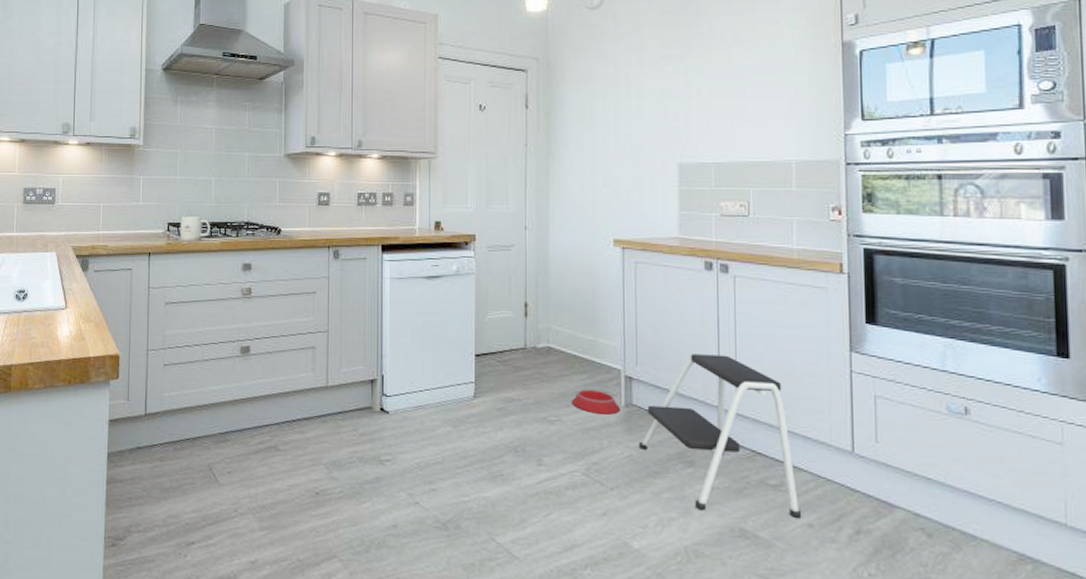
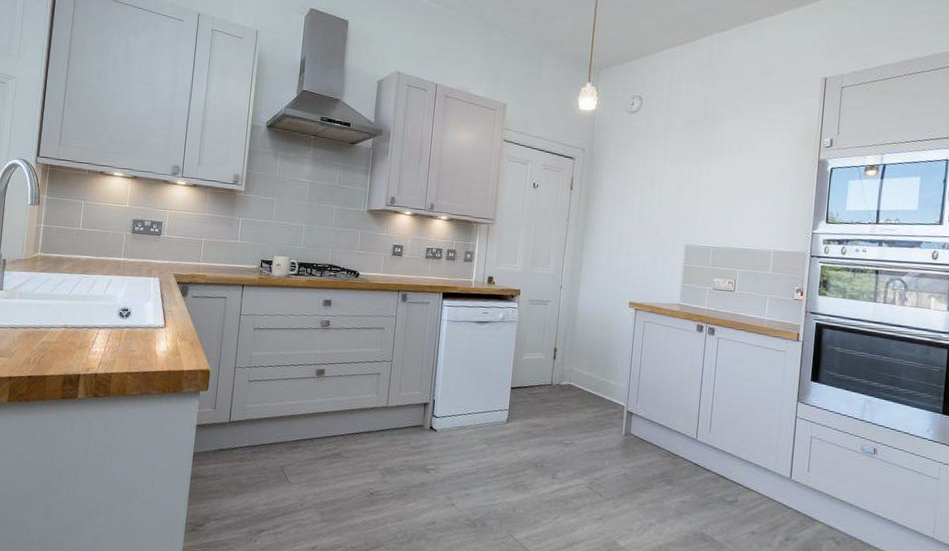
pet bowl: present [571,389,620,415] -> none [583,420,621,441]
step stool: present [638,354,802,518] -> none [632,396,749,527]

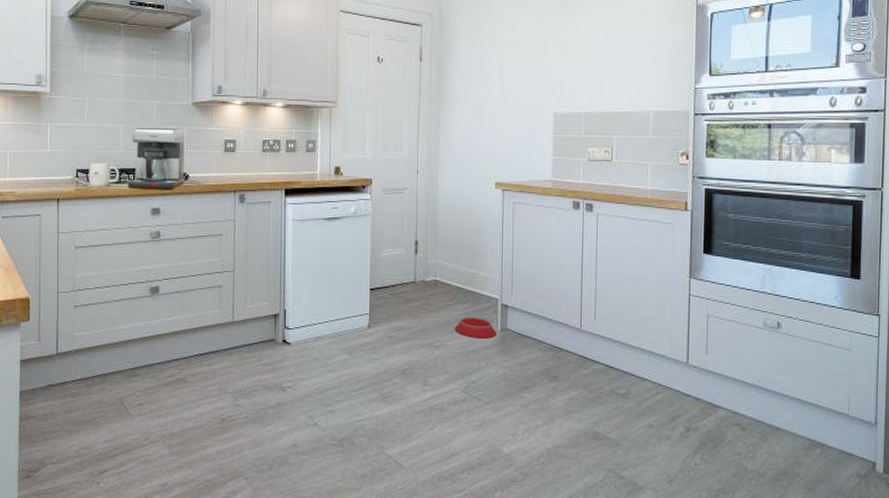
coffee maker: none [304,227,359,285] -> present [127,127,185,190]
pet bowl: none [583,420,621,441] -> present [454,317,496,339]

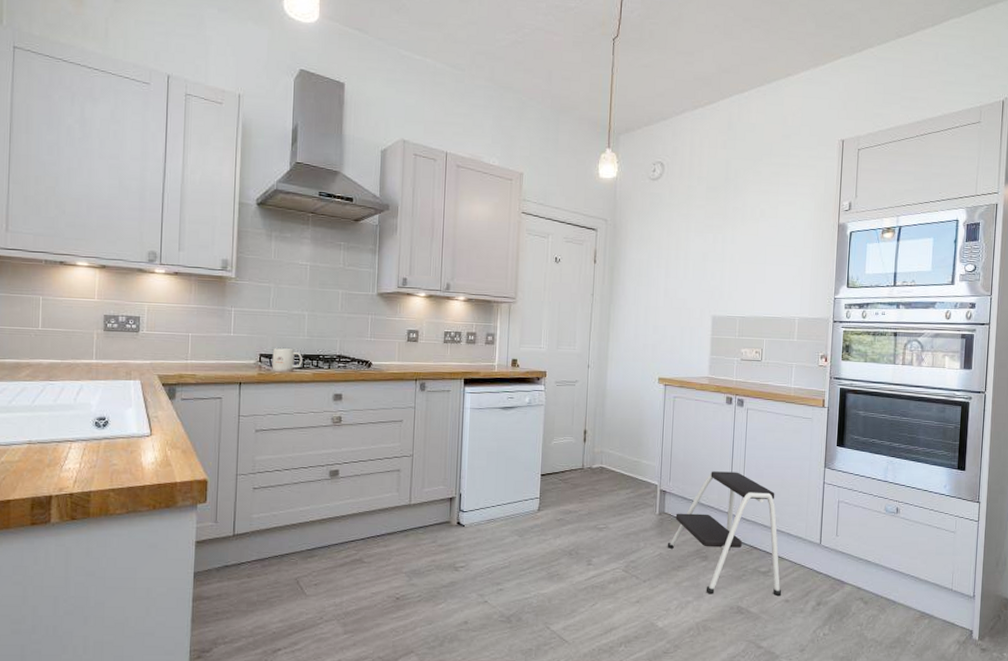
coffee maker: present [127,127,185,190] -> none [310,315,369,377]
pet bowl: present [454,317,496,339] -> none [617,501,655,522]
step stool: none [511,283,644,420] -> present [667,471,782,596]

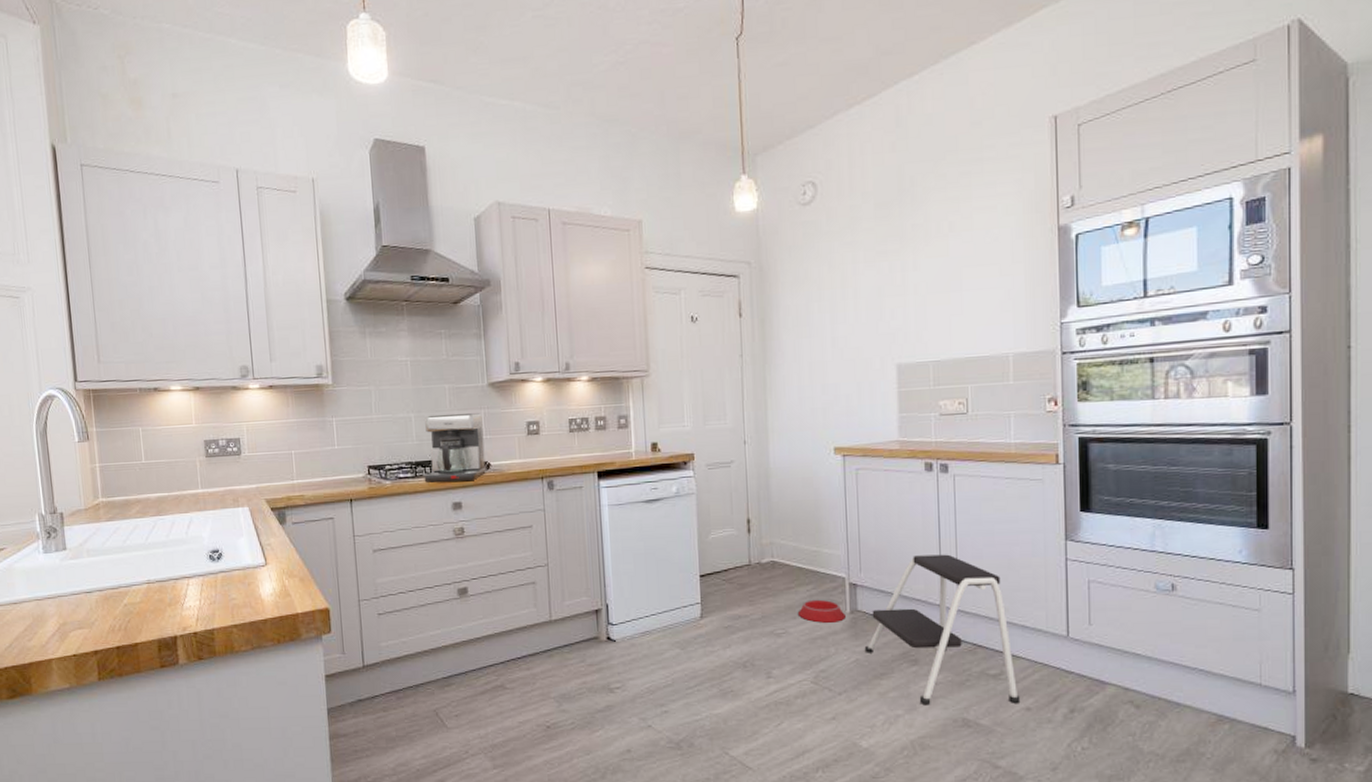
mug: present [272,348,303,373] -> none [381,456,415,485]
coffee maker: none [310,315,369,377] -> present [424,413,486,483]
pet bowl: none [617,501,655,522] -> present [797,599,846,623]

